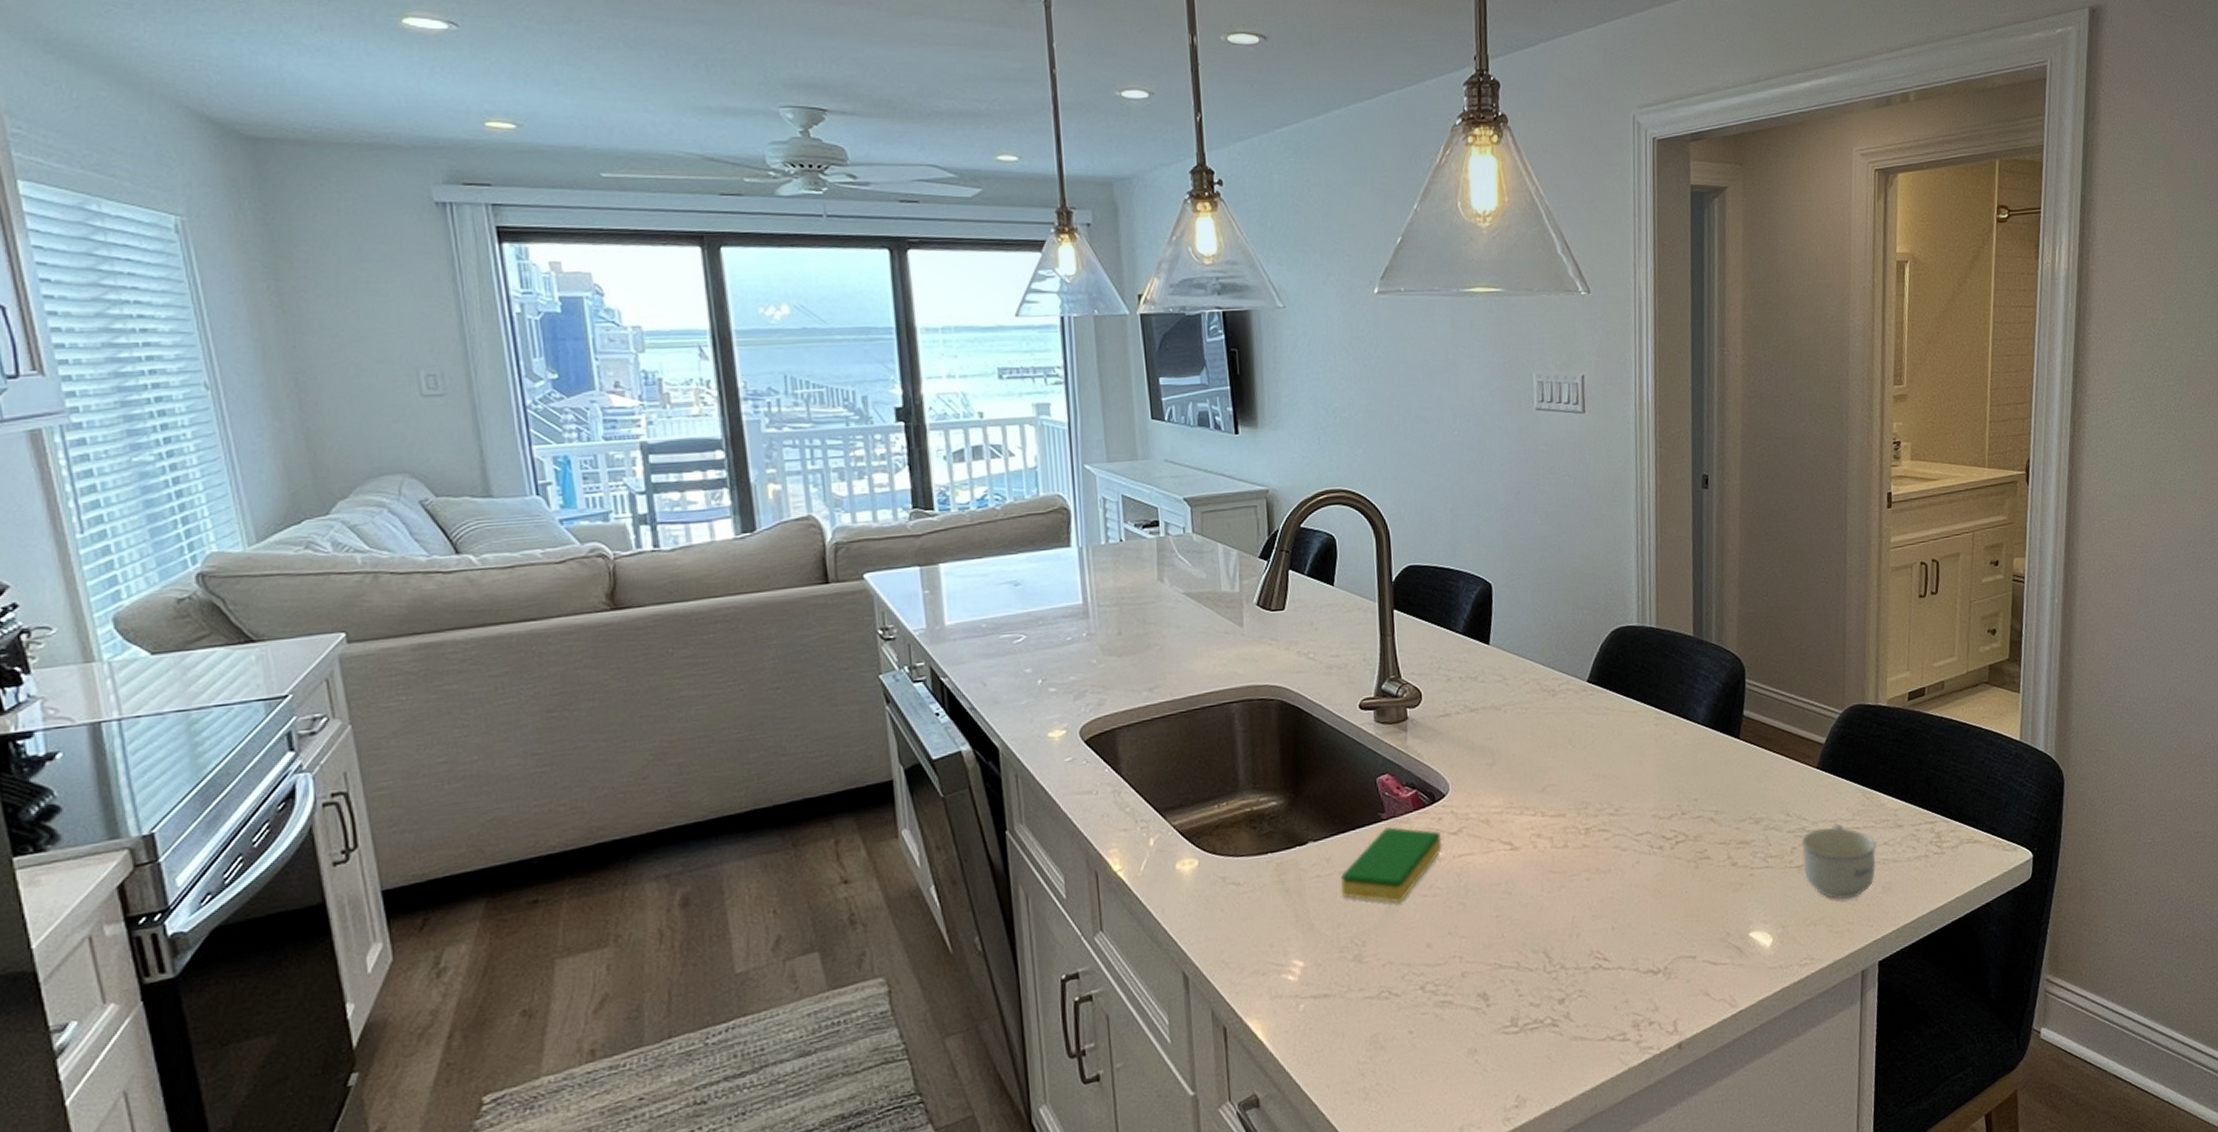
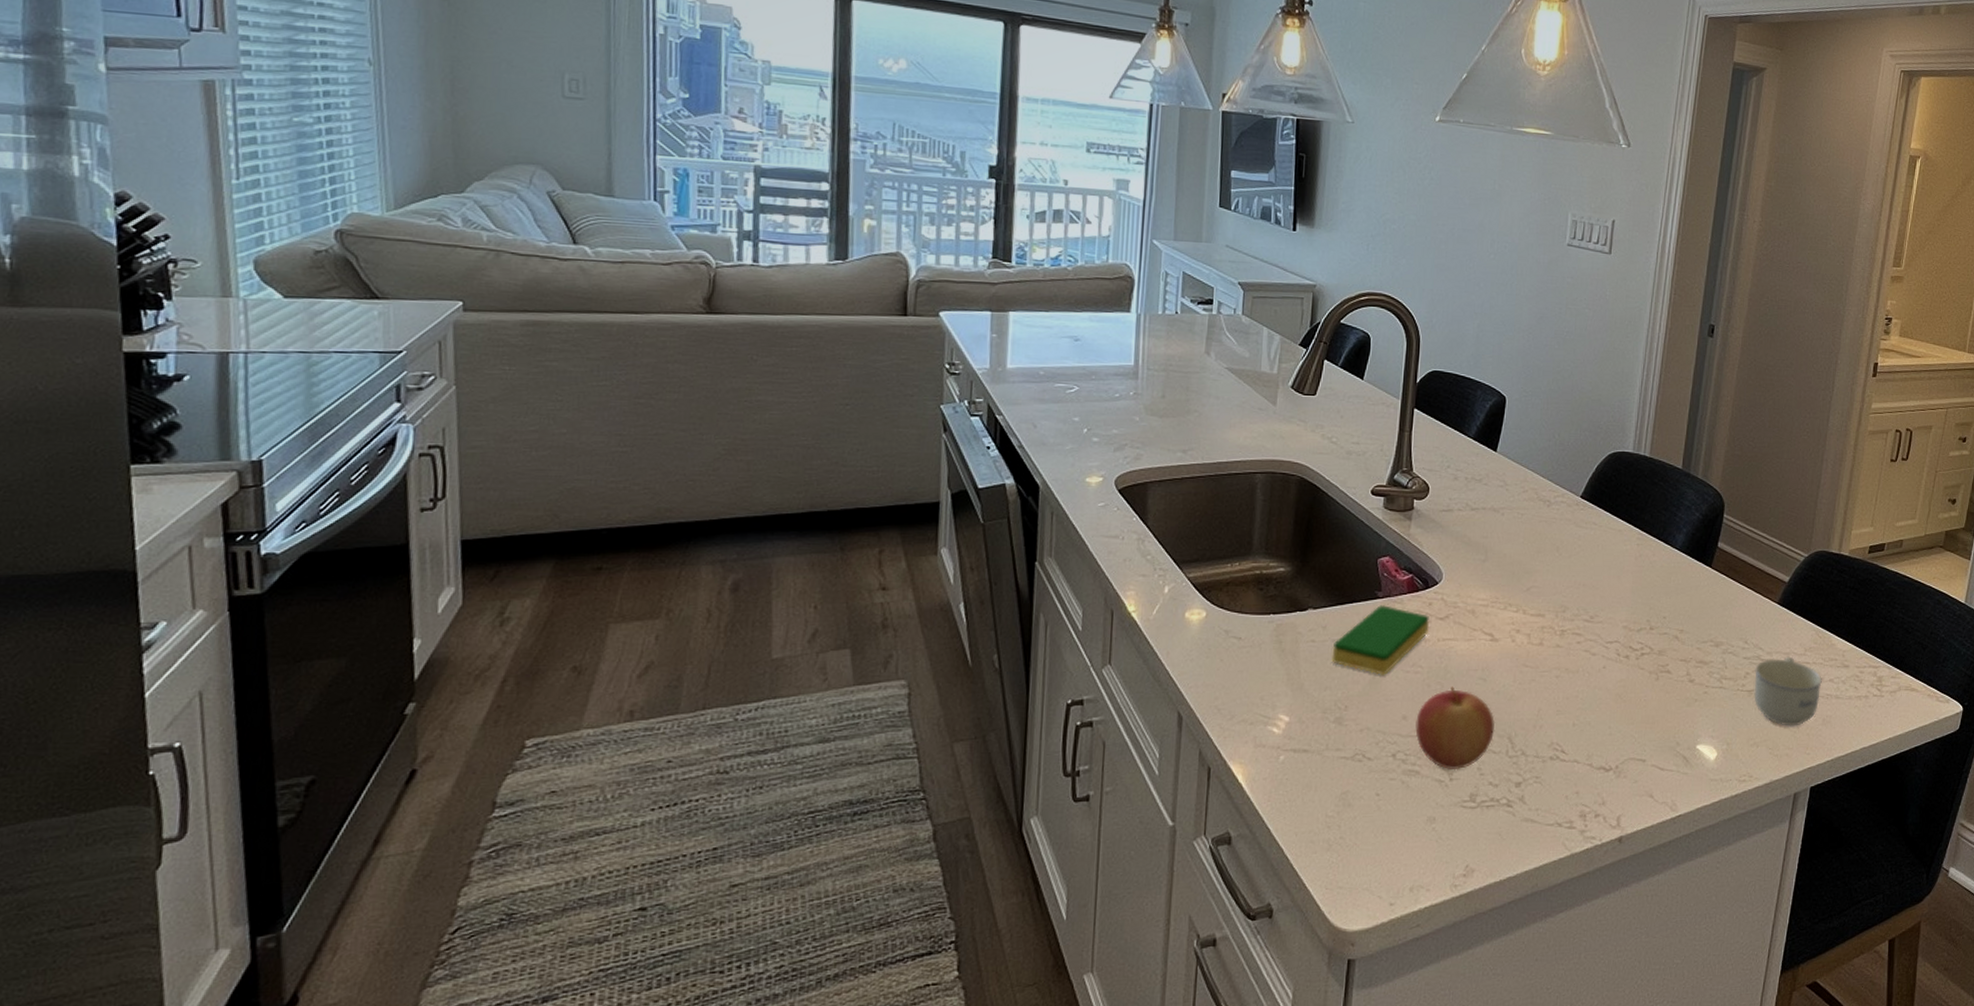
apple: none [1441,905,1529,995] -> present [1415,687,1496,770]

